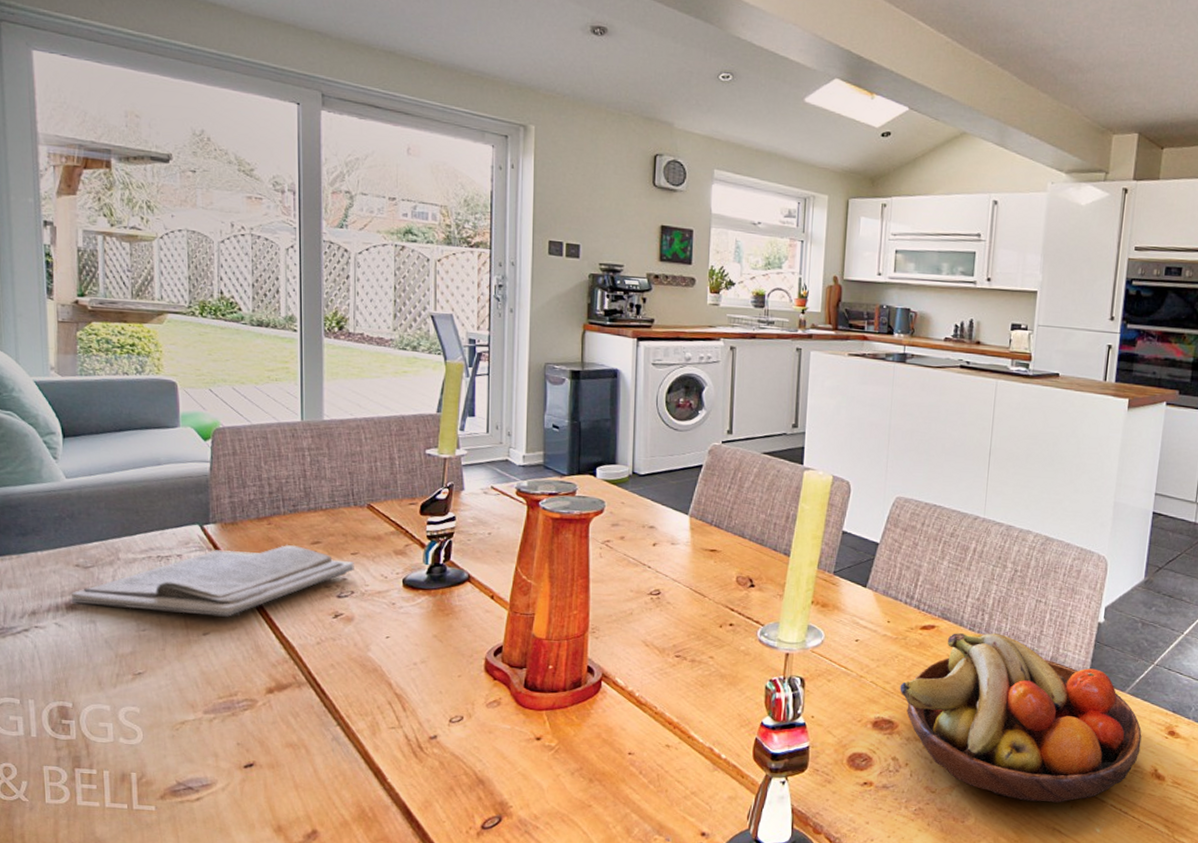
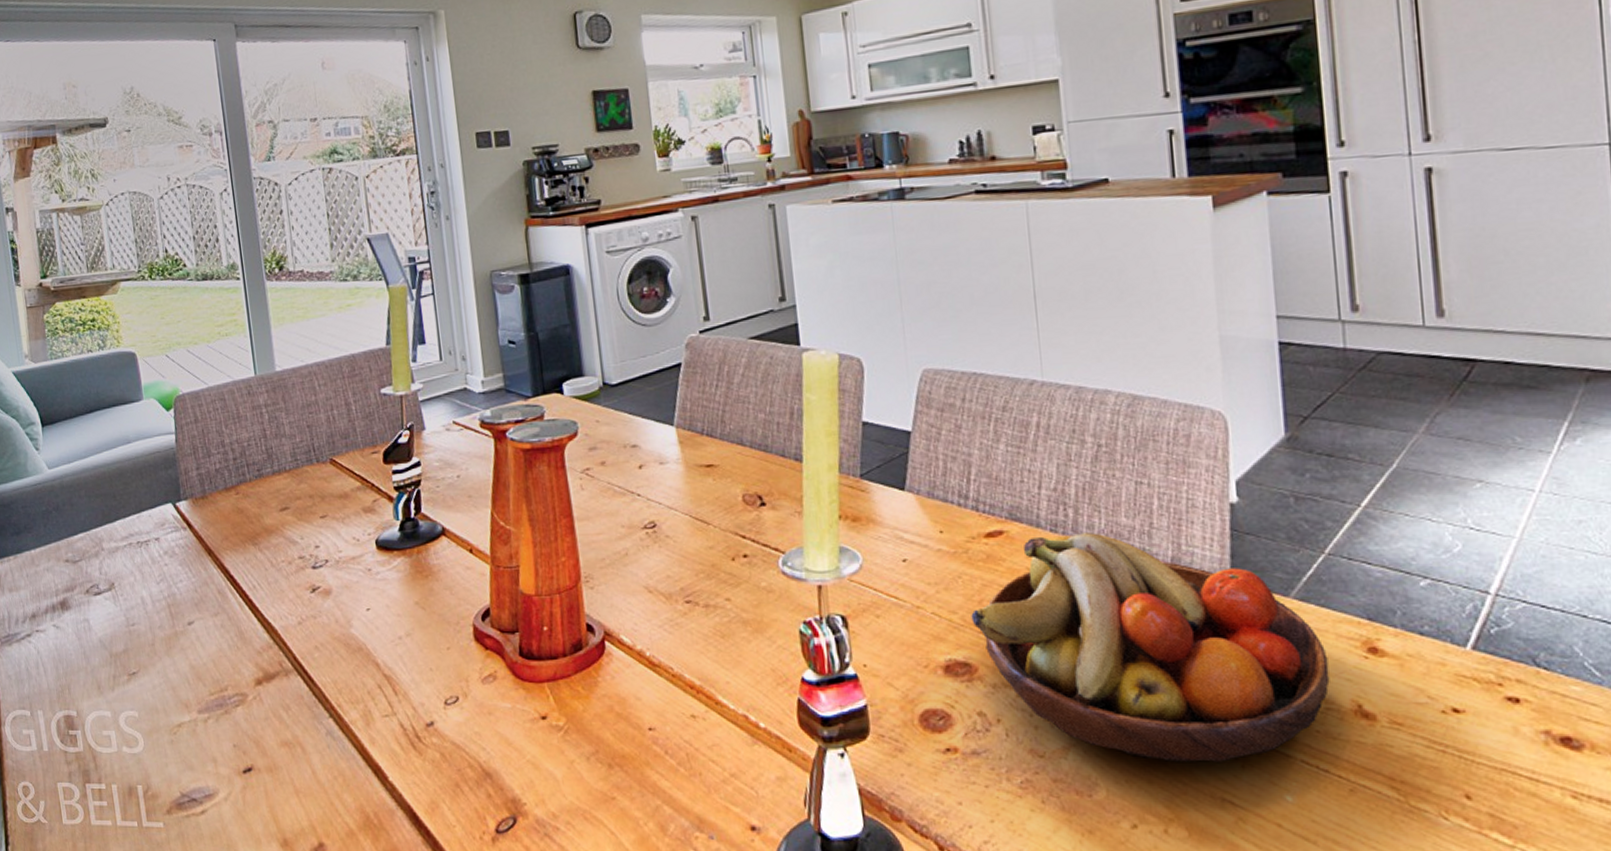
book: present [72,544,354,617] -> none [65,514,326,603]

